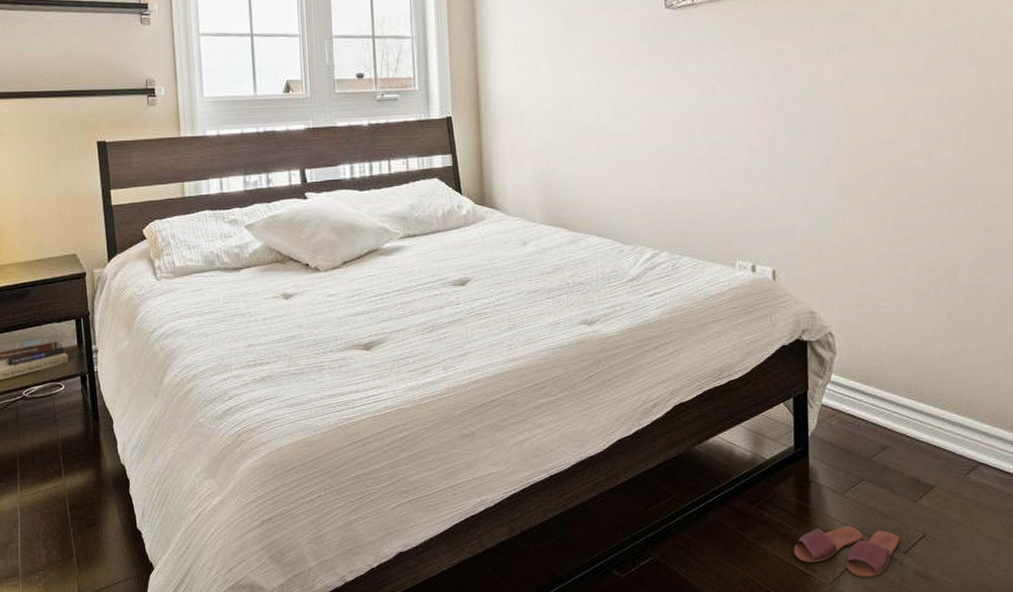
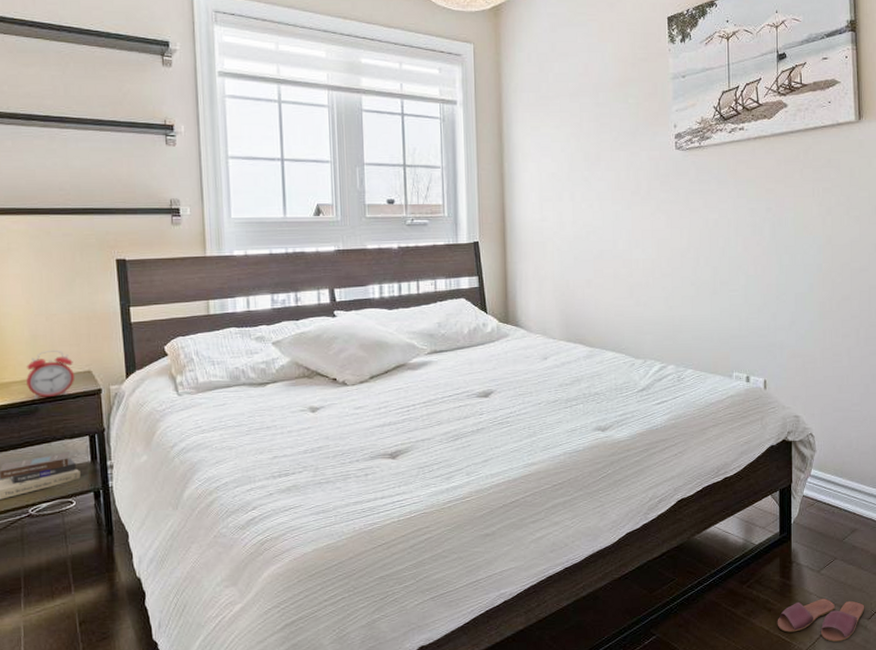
alarm clock: none [18,232,61,283] -> present [26,349,74,400]

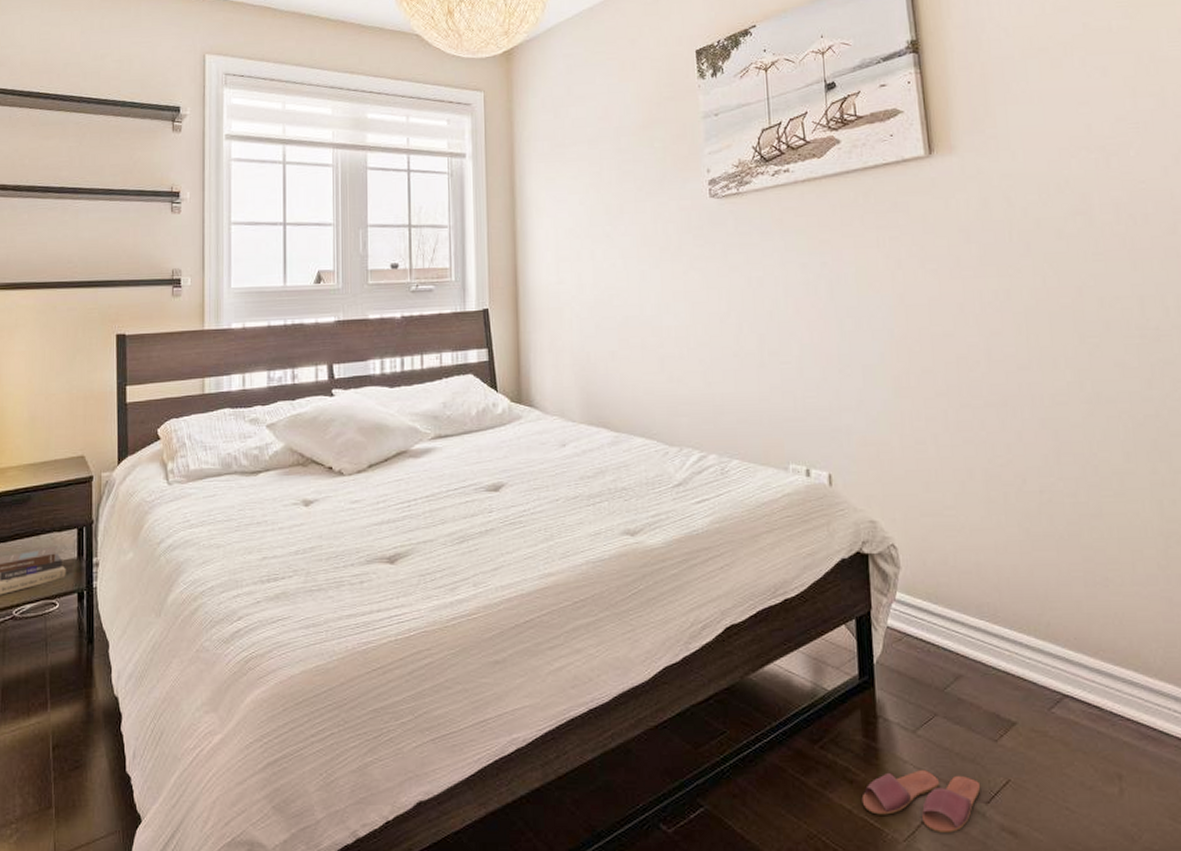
alarm clock: present [26,349,74,400] -> none [22,432,68,487]

